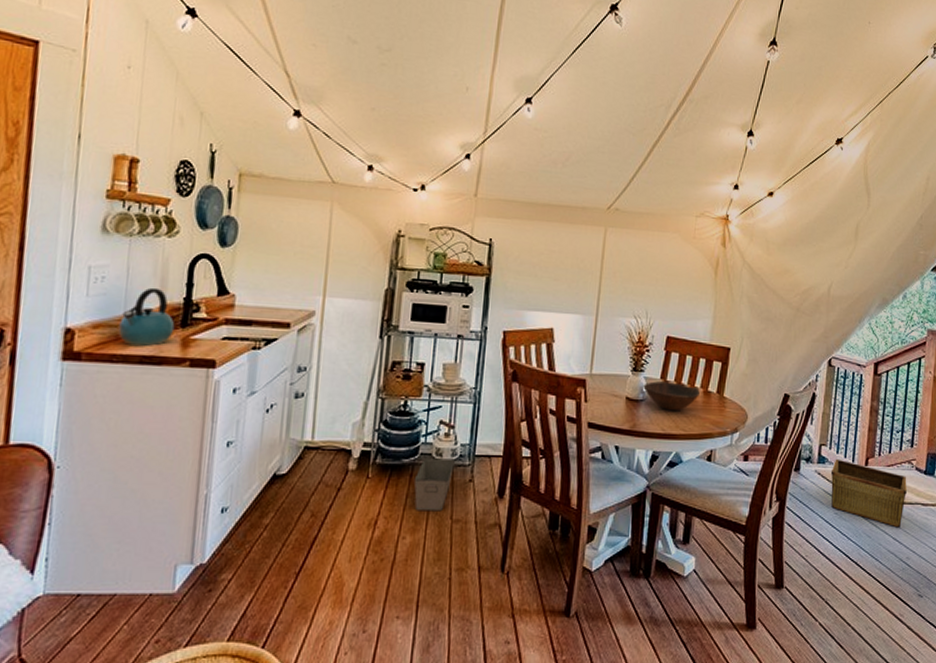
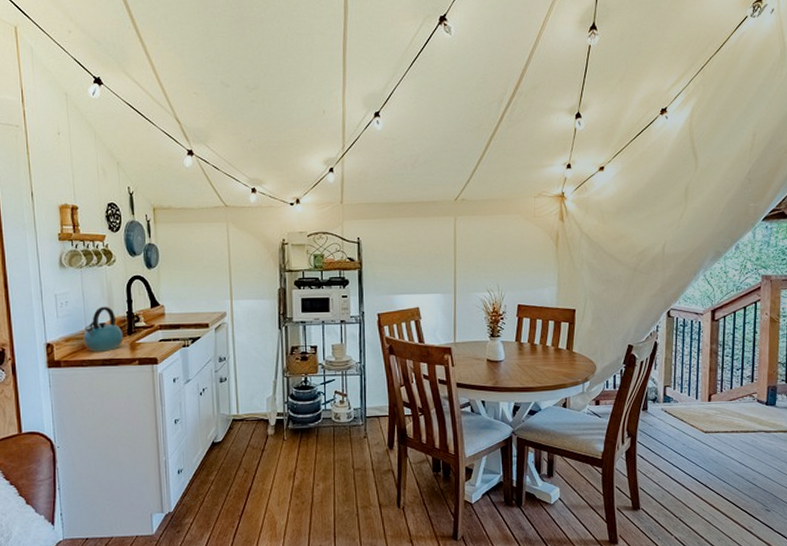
storage bin: present [414,458,455,512] -> none [320,421,351,464]
bowl: present [643,381,700,411] -> none [501,343,551,368]
hamper: present [830,458,907,528] -> none [676,397,749,453]

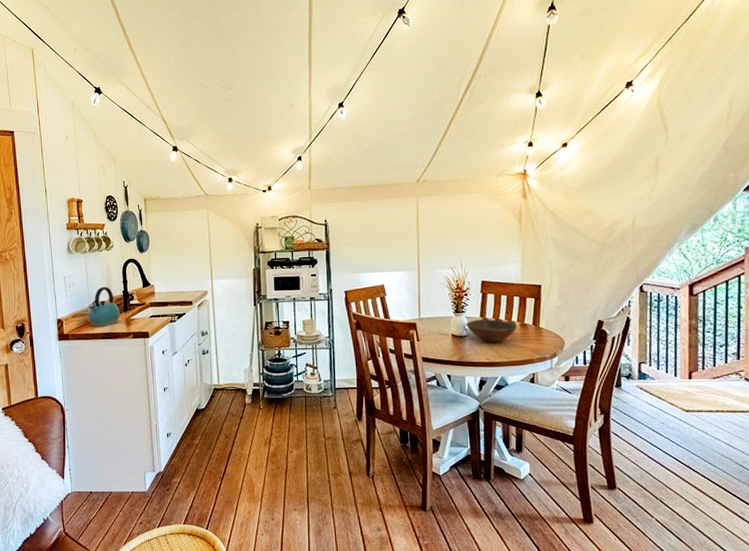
bowl: none [501,343,551,368] -> present [466,319,517,343]

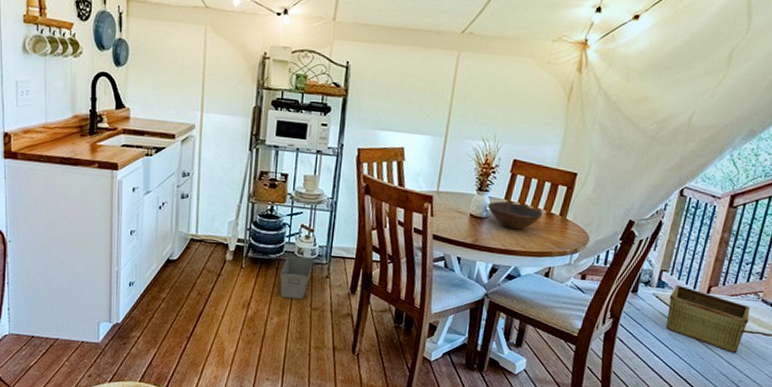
kettle: present [86,286,120,327] -> none [41,100,85,150]
storage bin: none [293,392,321,432] -> present [279,255,314,300]
hamper: none [653,374,737,434] -> present [666,284,751,353]

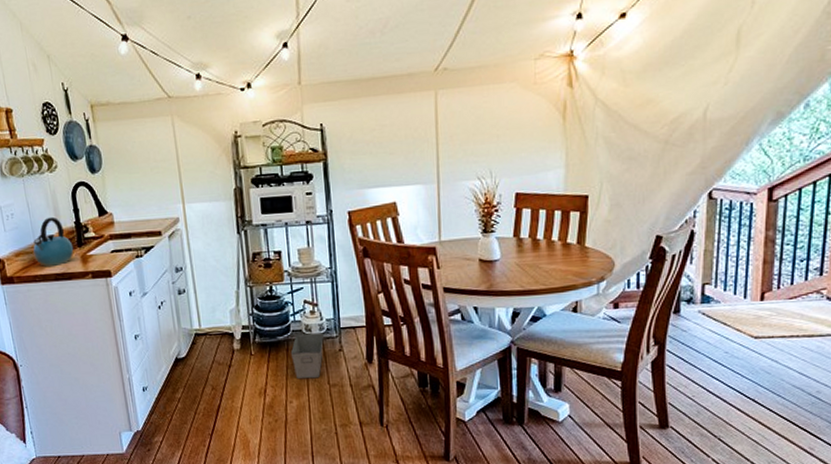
kettle: none [41,100,85,150] -> present [32,216,74,266]
bowl: present [487,201,543,230] -> none [496,239,558,268]
hamper: present [666,284,751,353] -> none [717,296,815,362]

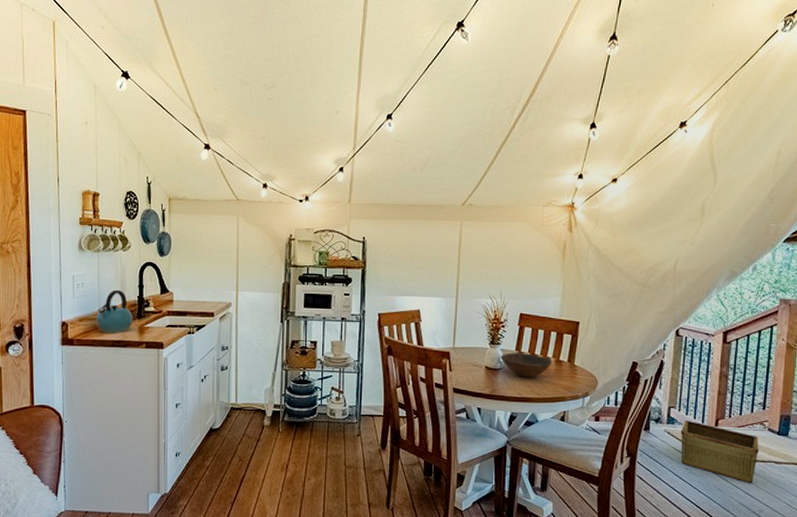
storage bin: present [290,333,324,379] -> none [314,417,345,459]
bowl: none [496,239,558,268] -> present [500,353,552,378]
hamper: none [717,296,815,362] -> present [680,419,759,483]

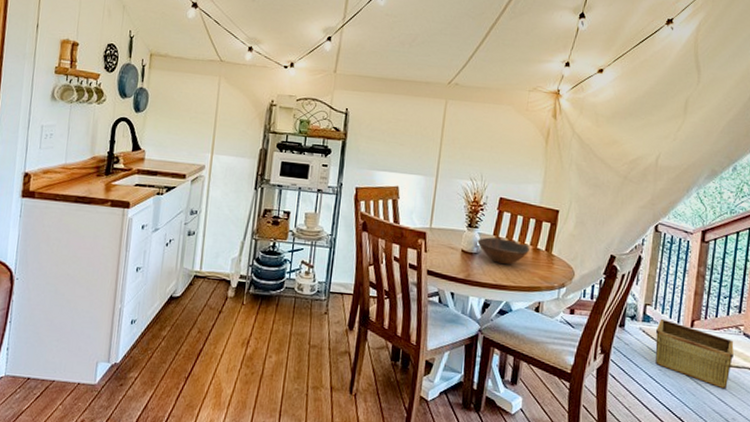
kettle: present [95,289,133,333] -> none [60,143,101,189]

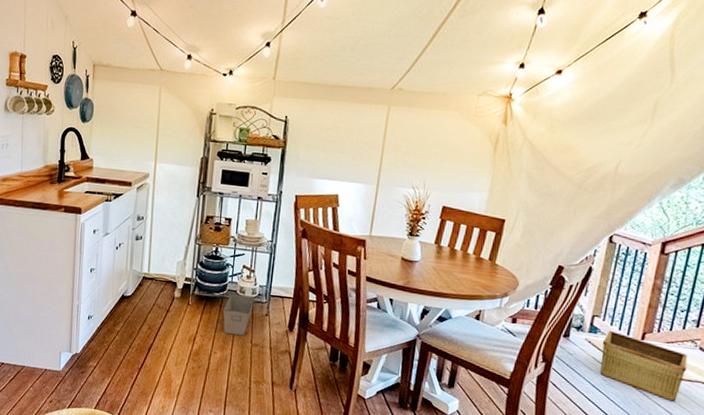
storage bin: none [279,291,313,337] -> present [223,294,254,336]
bowl: present [477,237,529,265] -> none [418,245,472,273]

